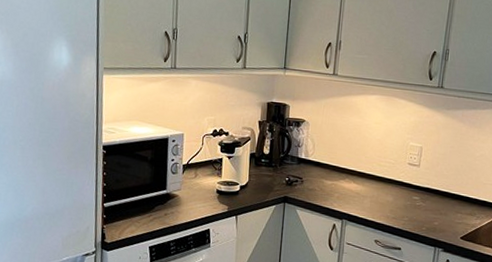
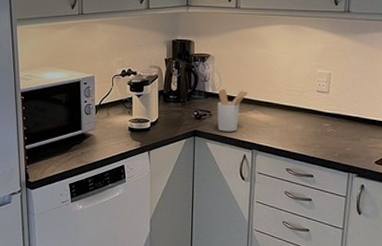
utensil holder: none [308,156,341,200] -> present [217,89,248,132]

